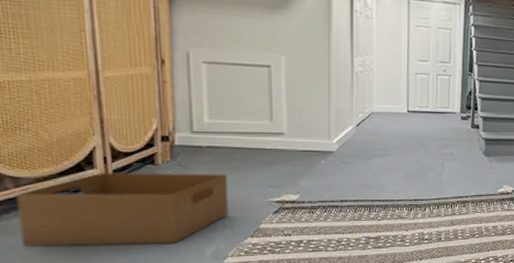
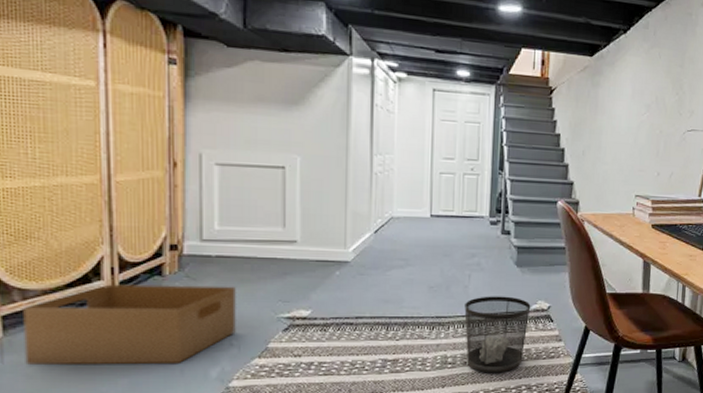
waste bin: none [439,181,498,247] -> present [464,296,531,373]

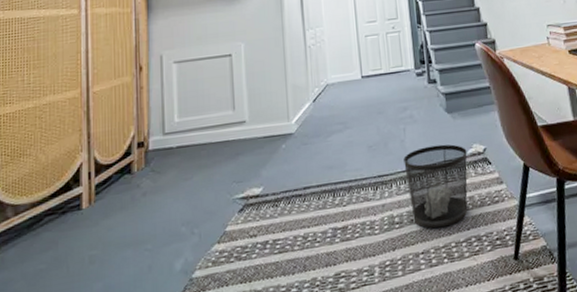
storage basket: present [23,284,236,366] -> none [14,174,196,280]

